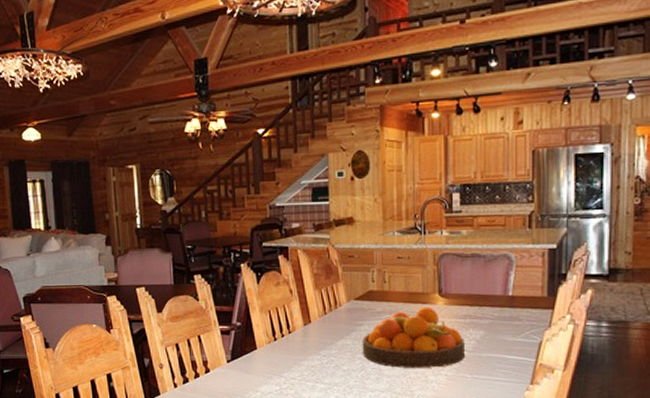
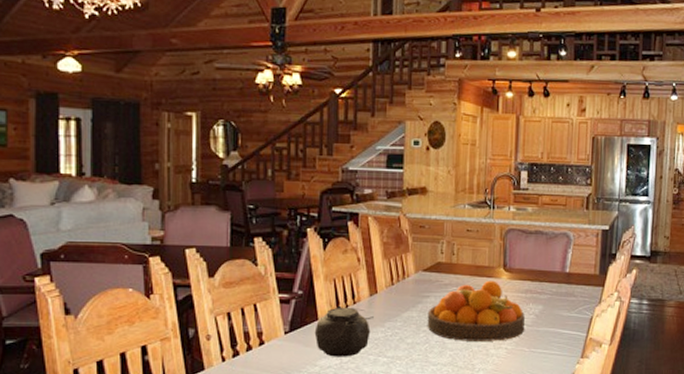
teapot: none [254,335,309,384] -> present [314,305,374,357]

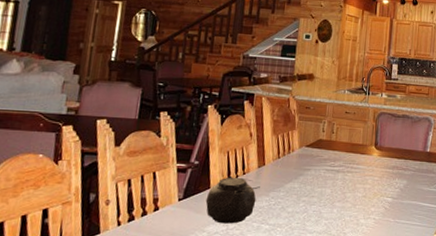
fruit bowl: present [427,280,526,341] -> none [306,157,392,212]

